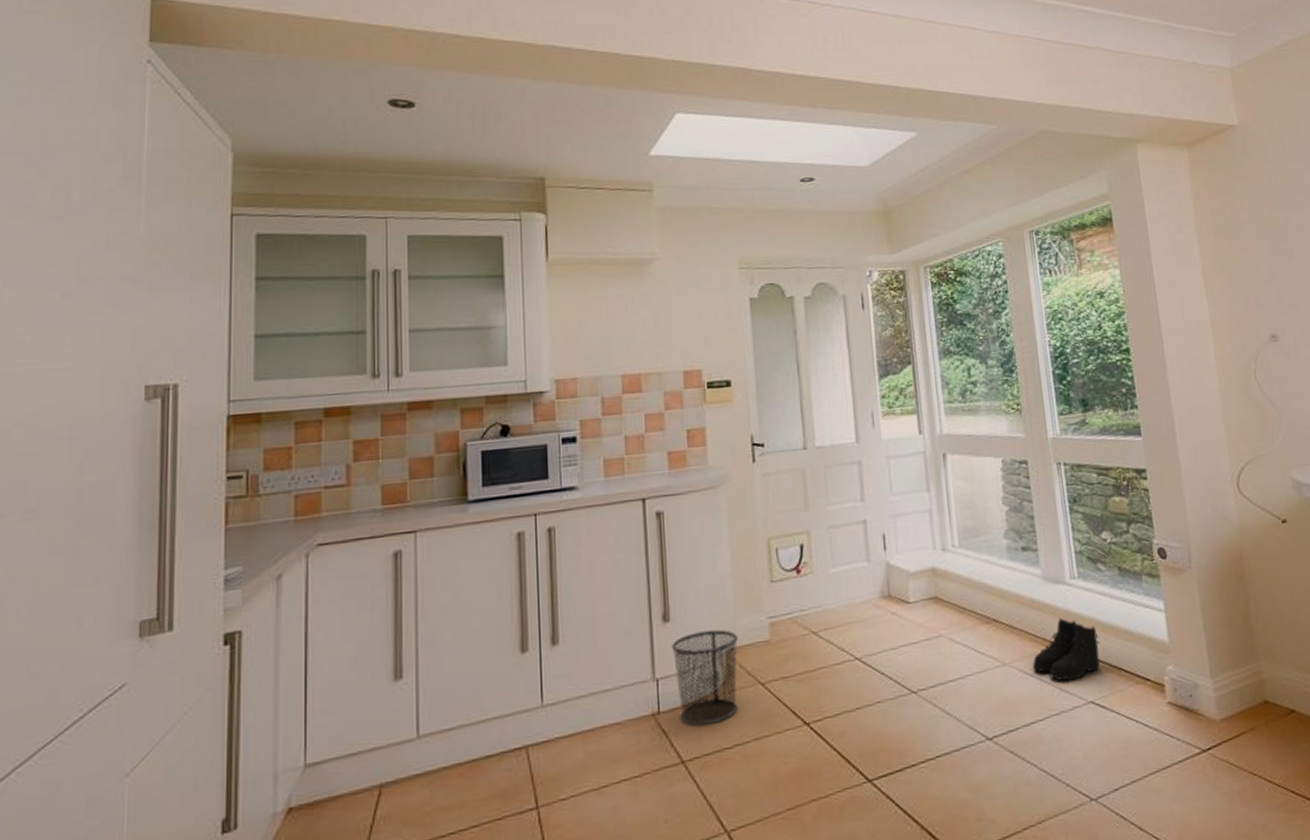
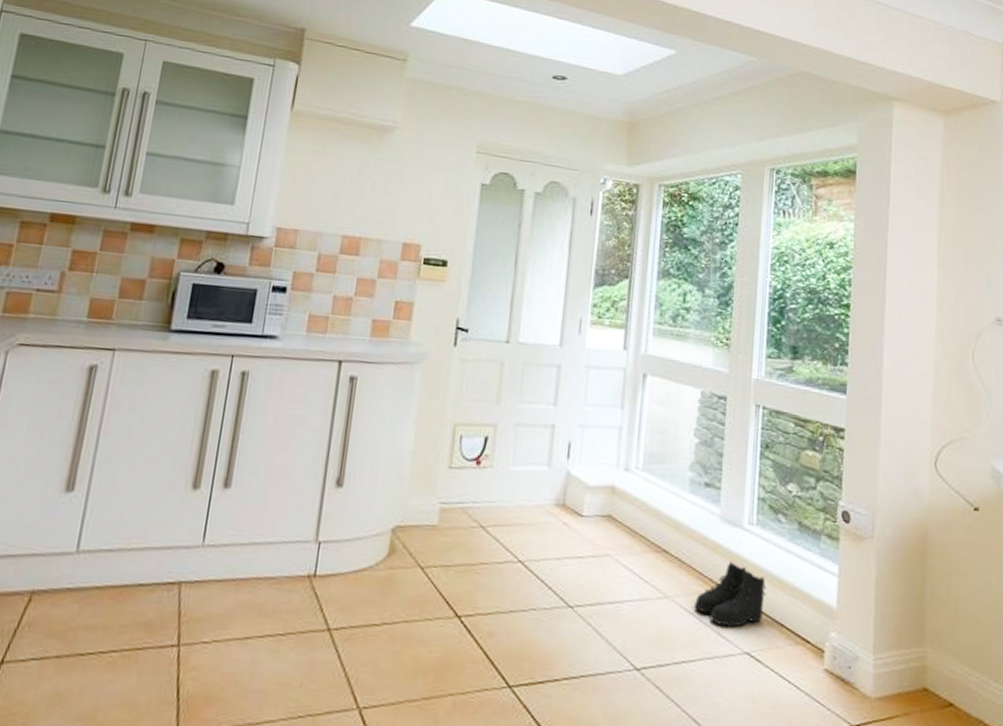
waste bin: present [671,629,738,726] -> none [335,503,406,598]

